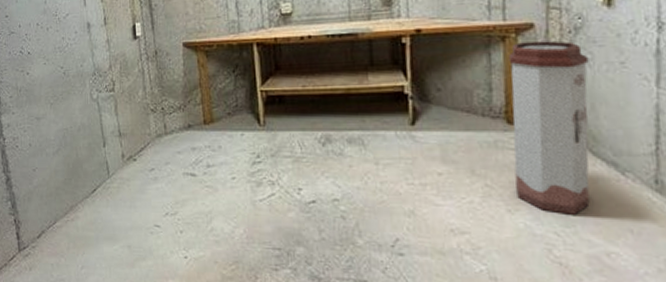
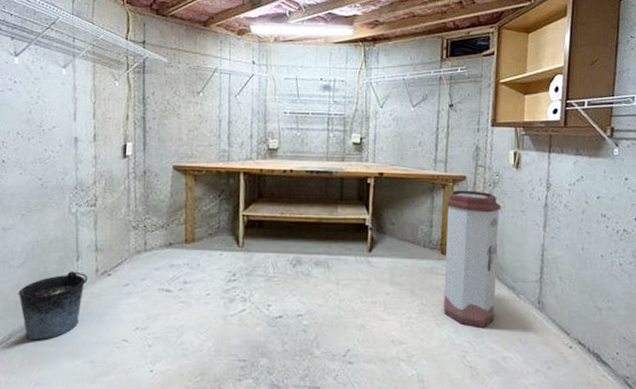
bucket: none [57,157,116,226] -> present [18,271,88,341]

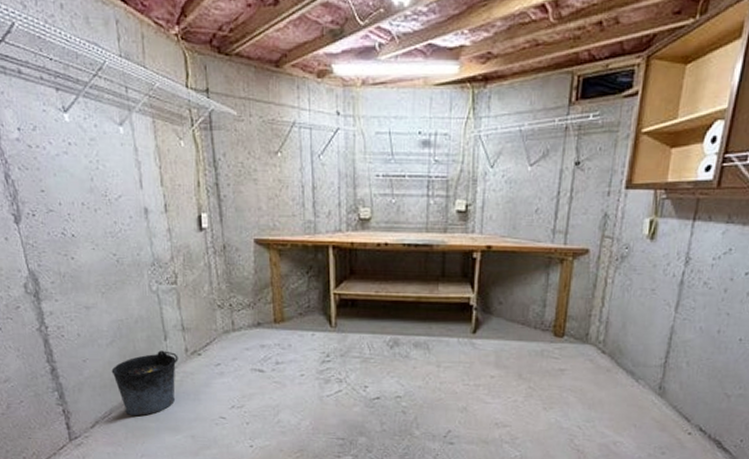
trash can: present [444,190,501,328] -> none [553,265,628,412]

